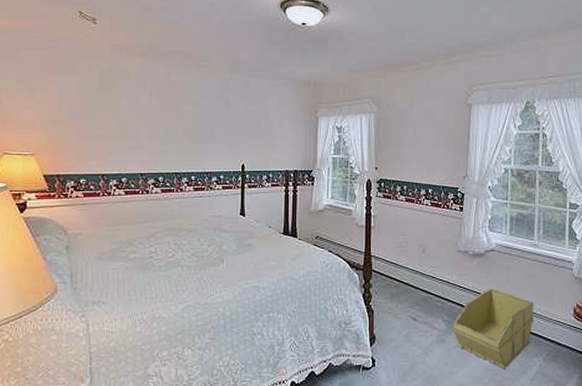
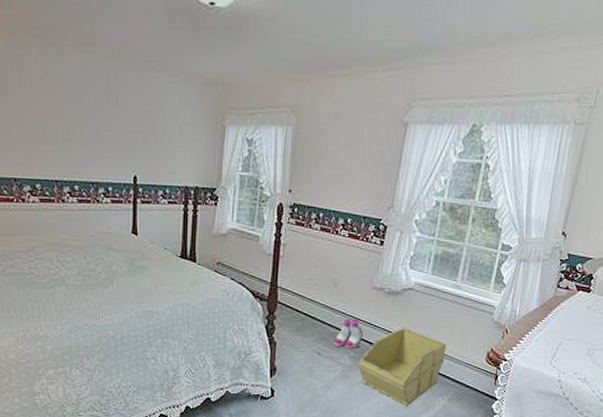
boots: none [427,282,454,313] -> present [333,318,363,350]

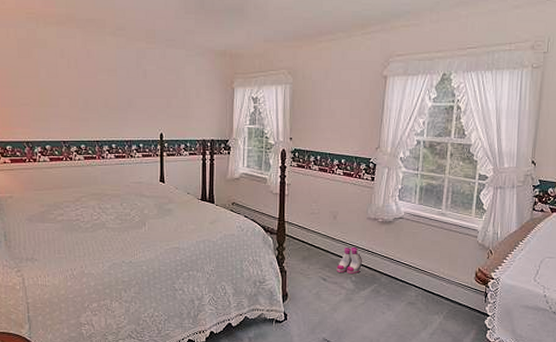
storage bin: present [357,327,447,406] -> none [359,252,438,325]

